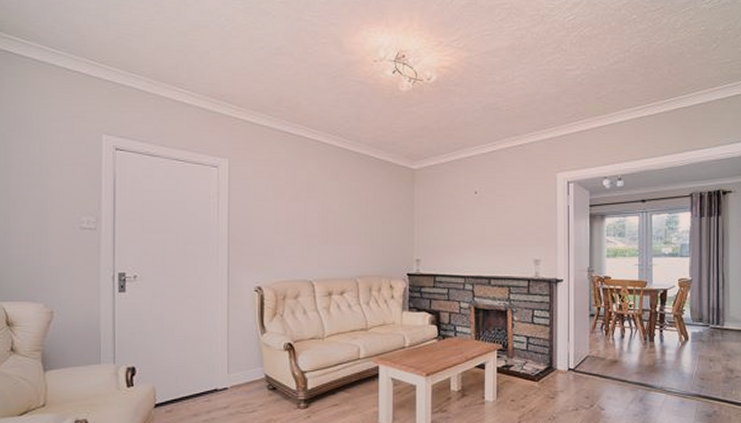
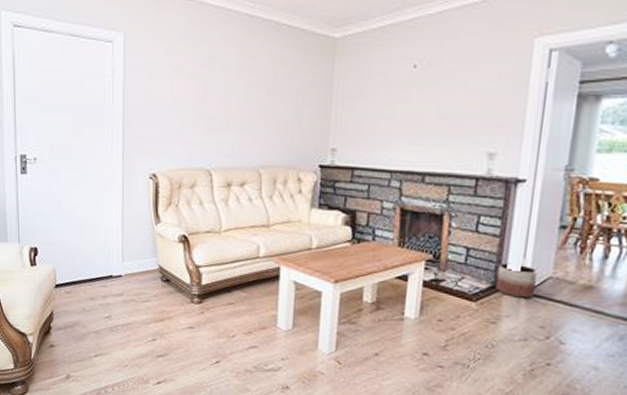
planter: none [551,347,579,375] -> present [495,262,537,299]

